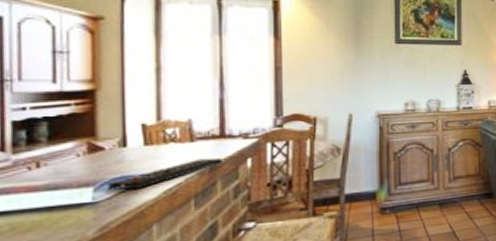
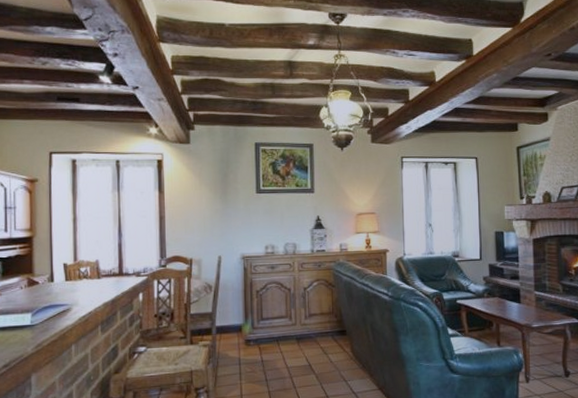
remote control: present [107,157,223,190] -> none [40,292,122,316]

